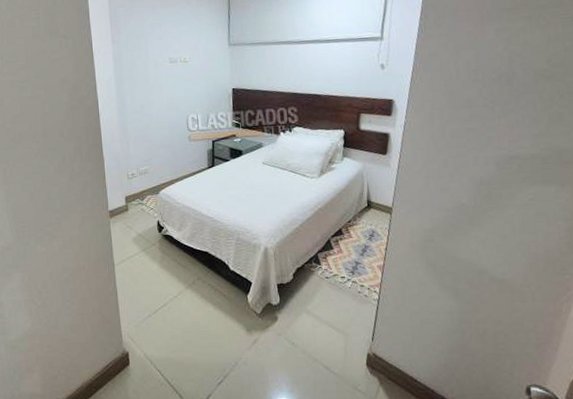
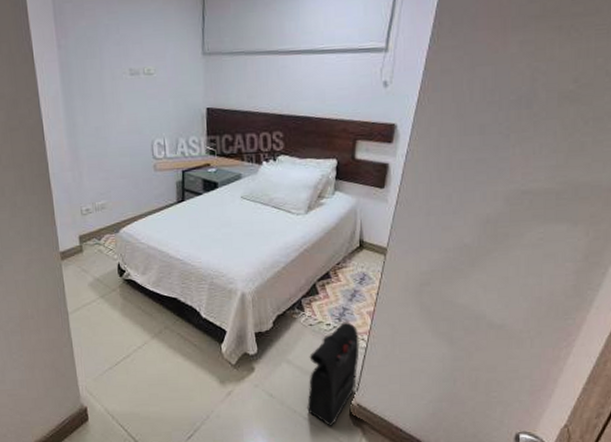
backpack: none [326,275,373,375] -> present [307,322,360,426]

